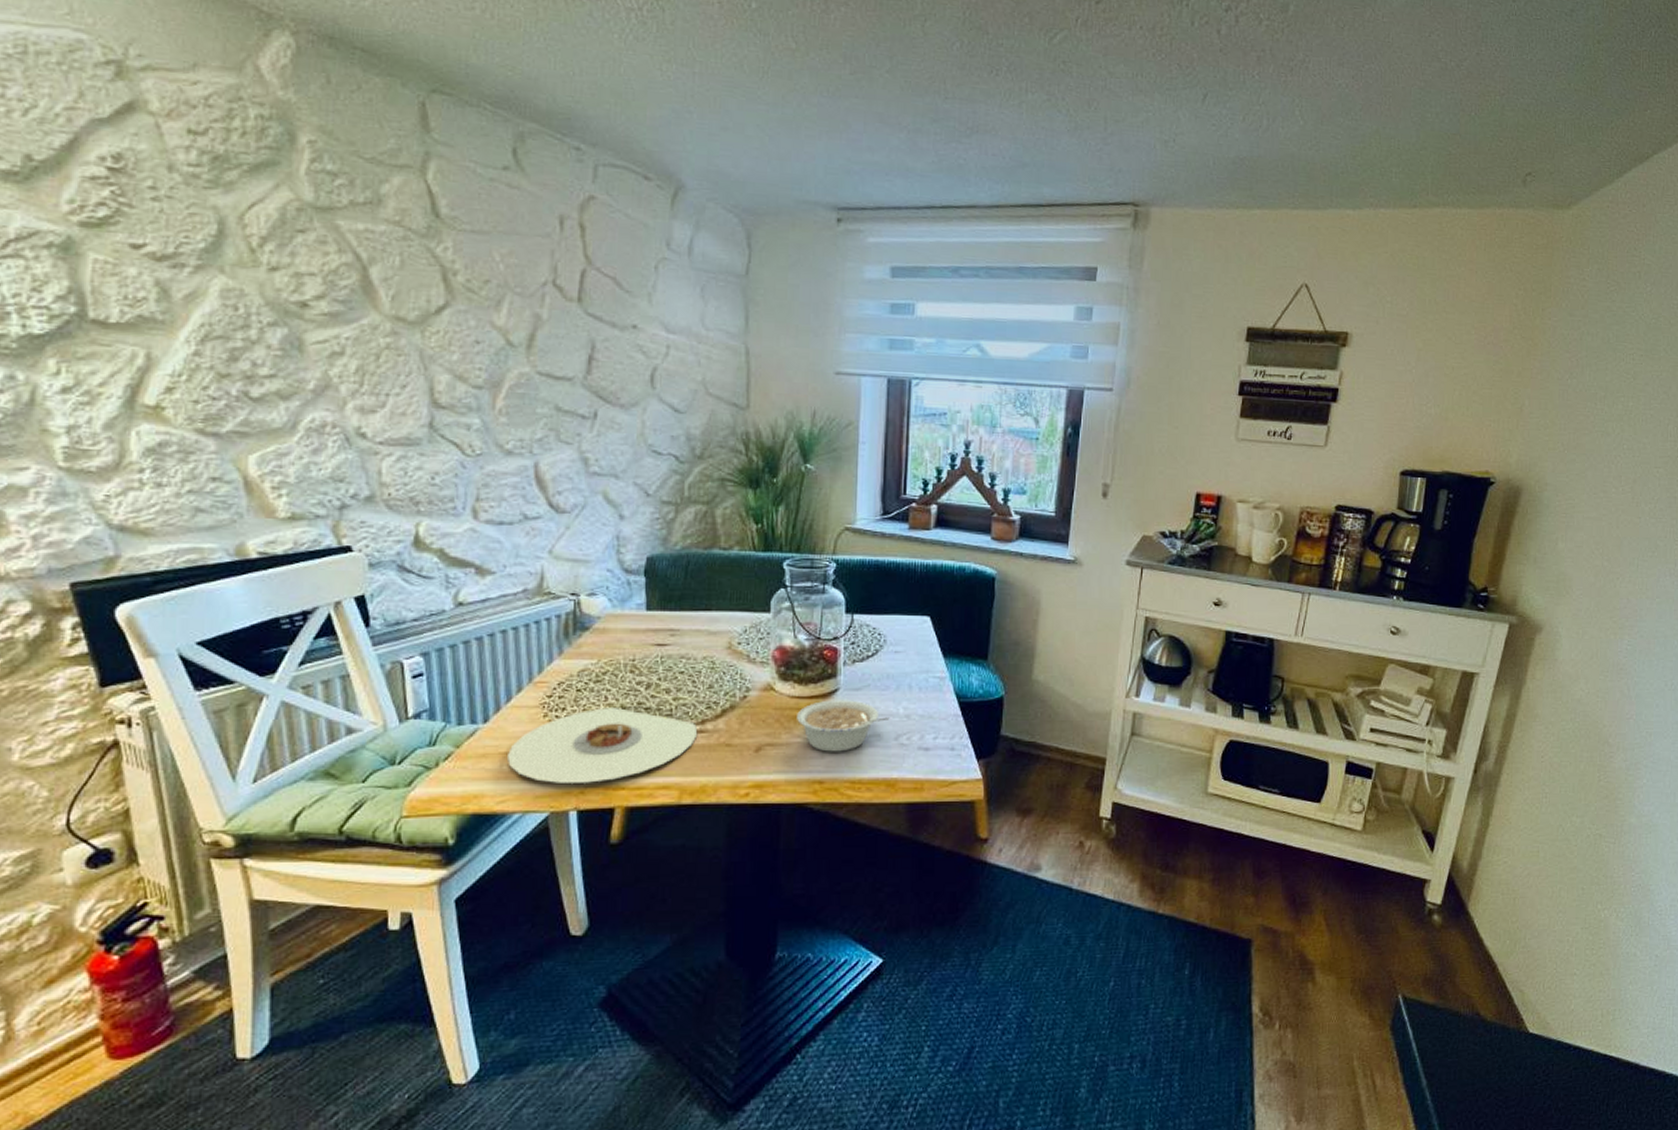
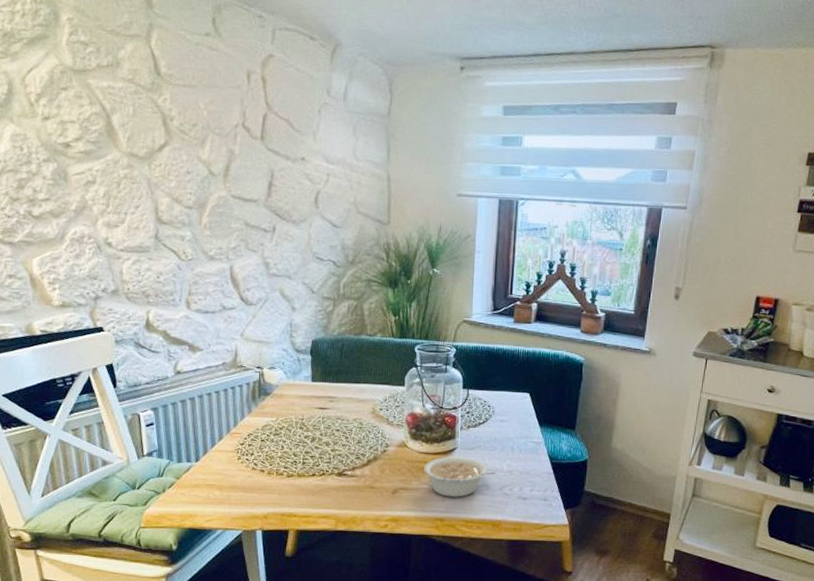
plate: present [506,708,698,783] -> none [212,454,350,510]

